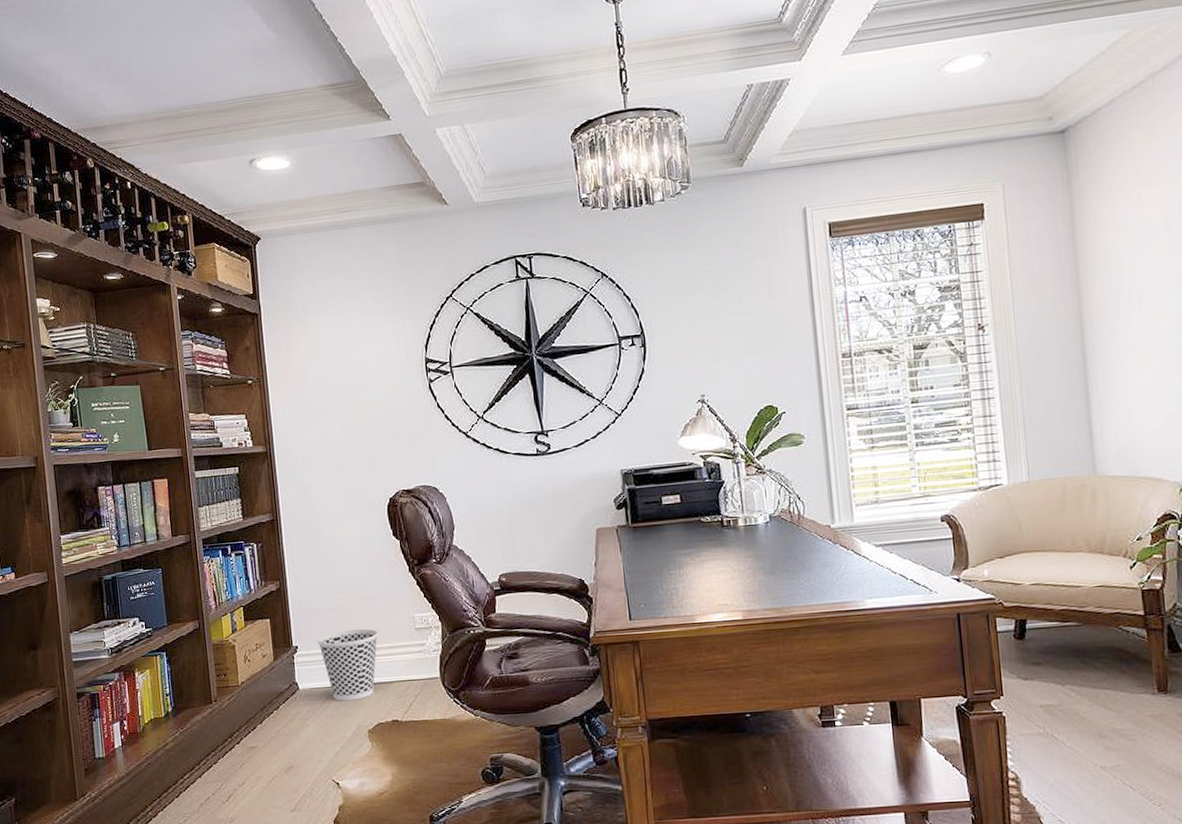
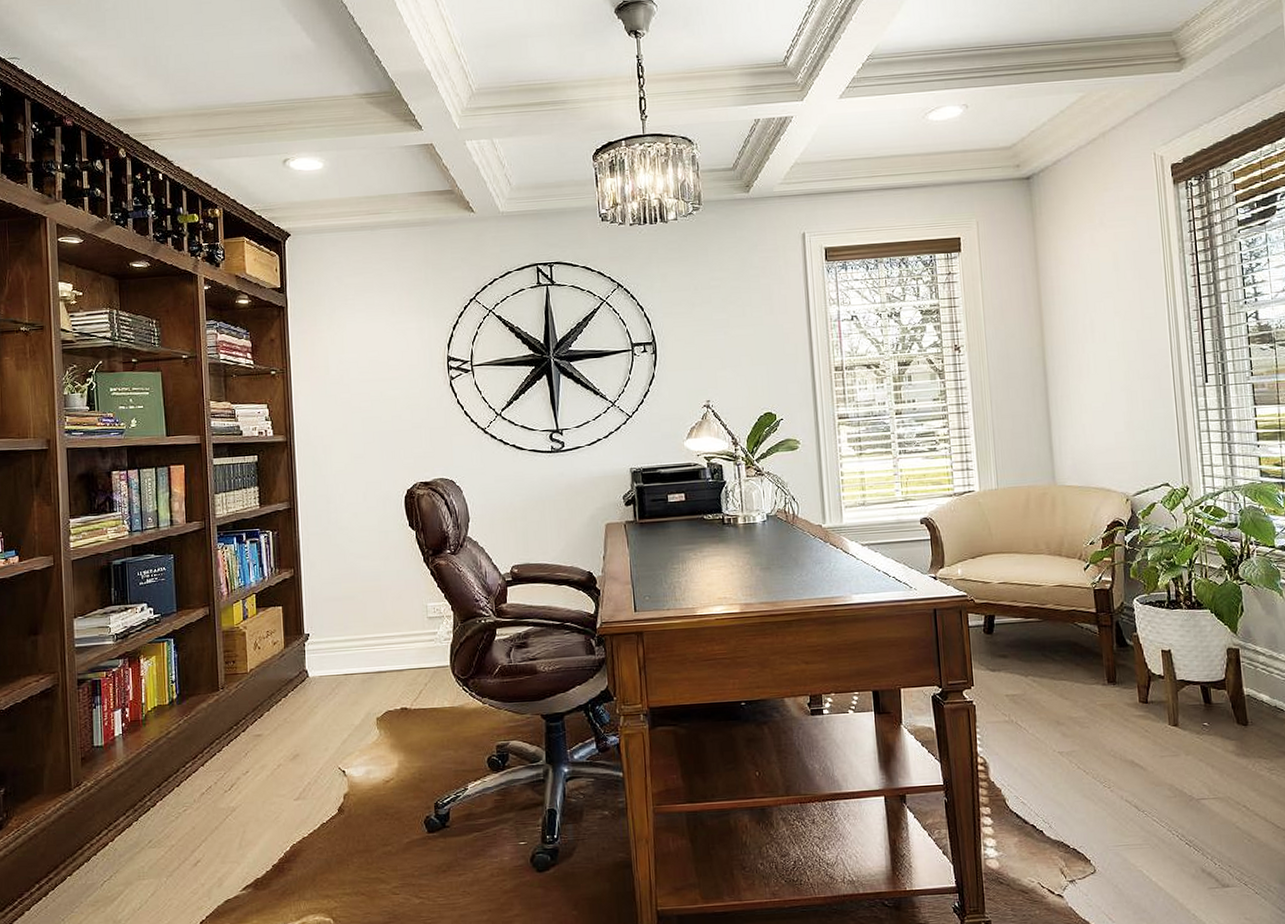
wastebasket: present [317,629,379,701] -> none [329,617,391,689]

